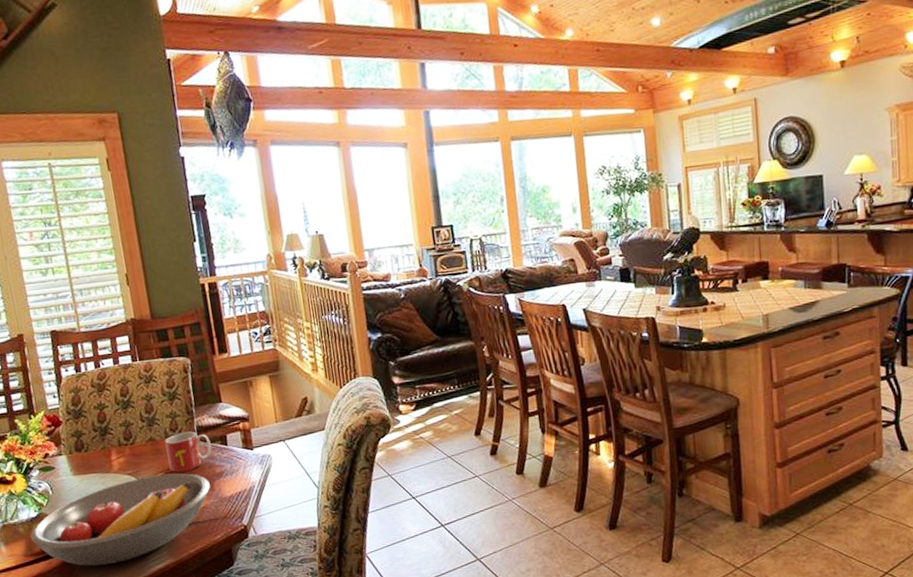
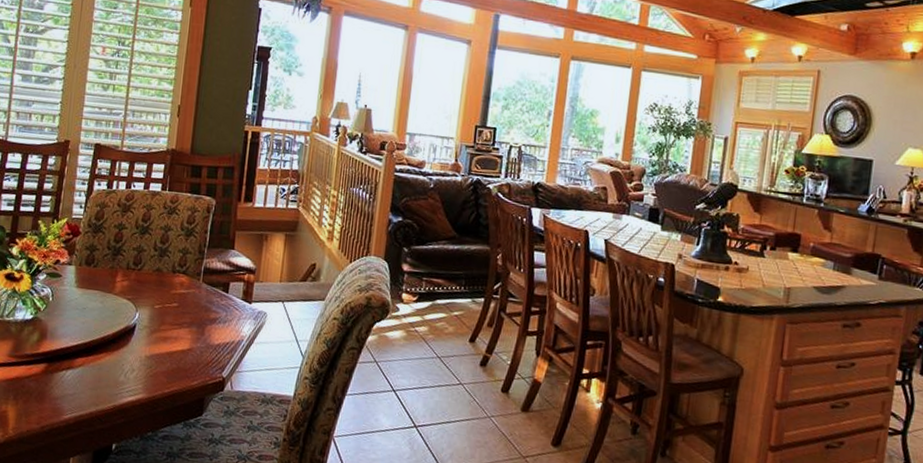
fruit bowl: present [30,473,211,566] -> none [20,305,202,385]
mug: present [165,431,212,472] -> none [168,270,213,310]

